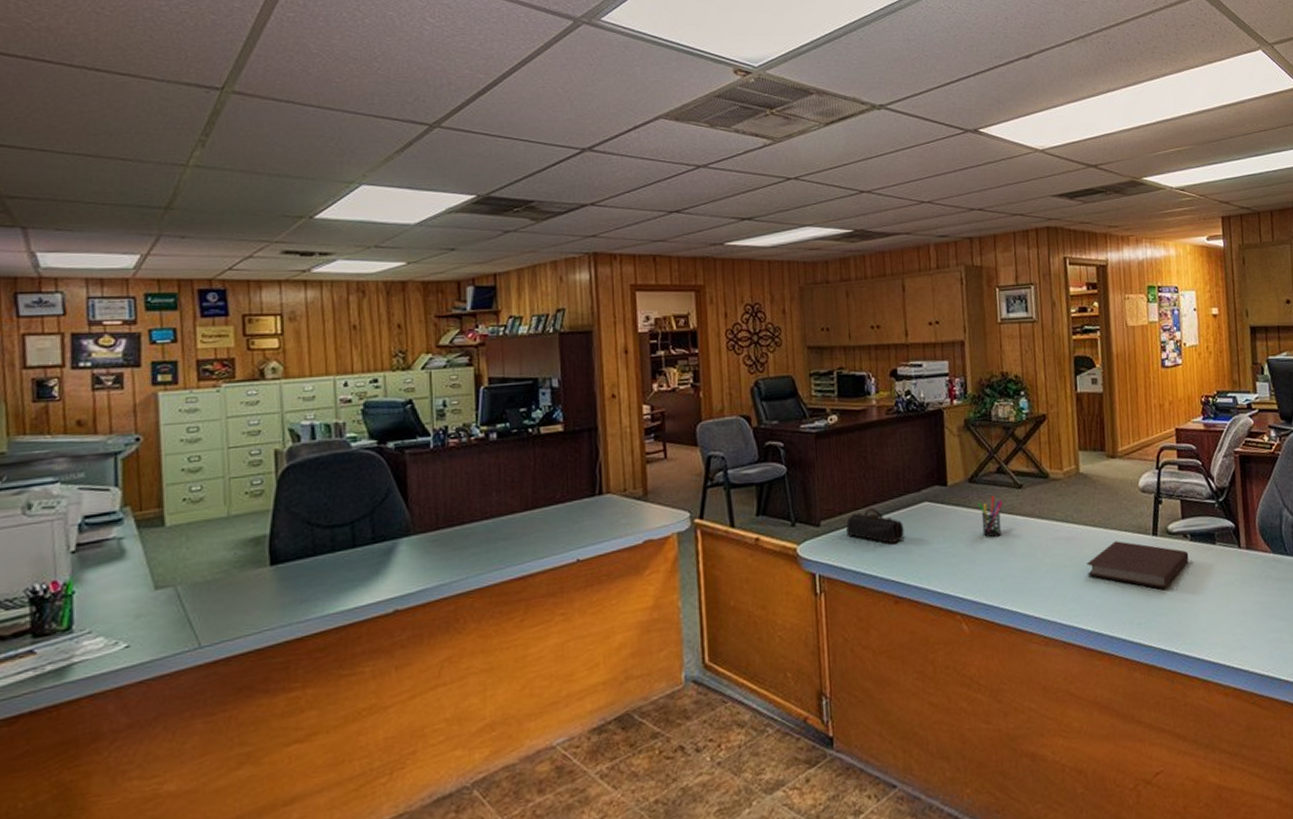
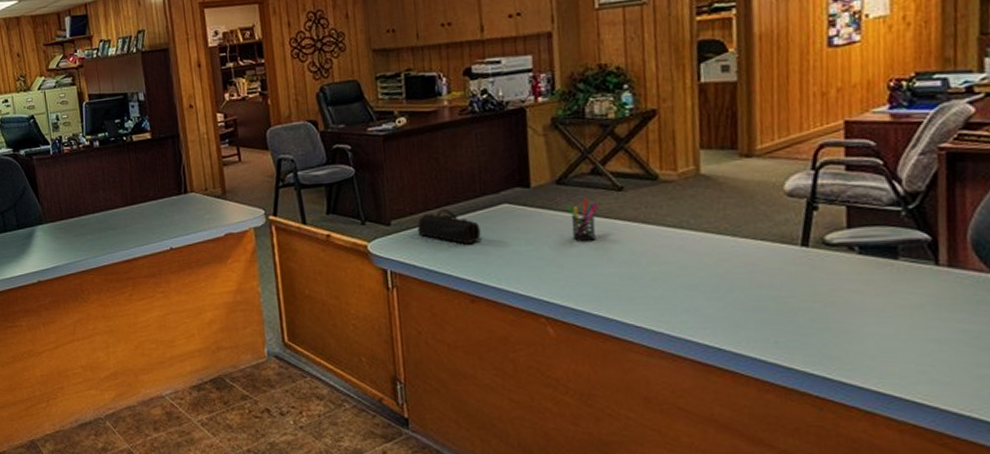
notebook: present [1086,541,1189,589] -> none [705,251,855,307]

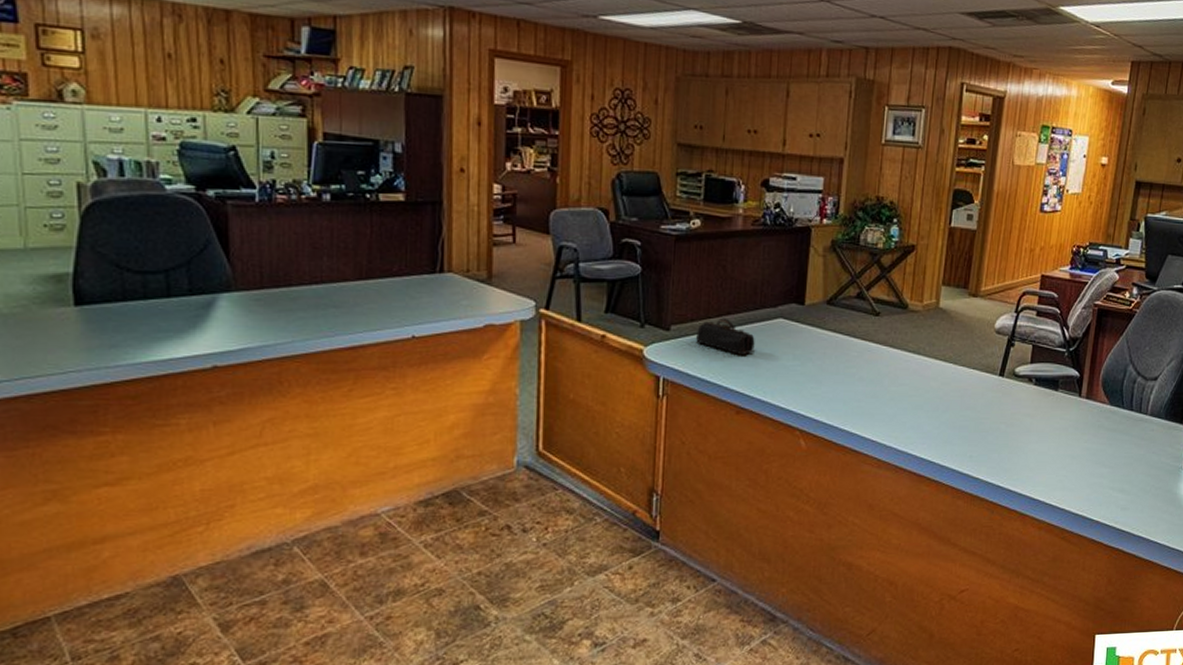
pen holder: present [566,198,599,242] -> none [832,320,858,361]

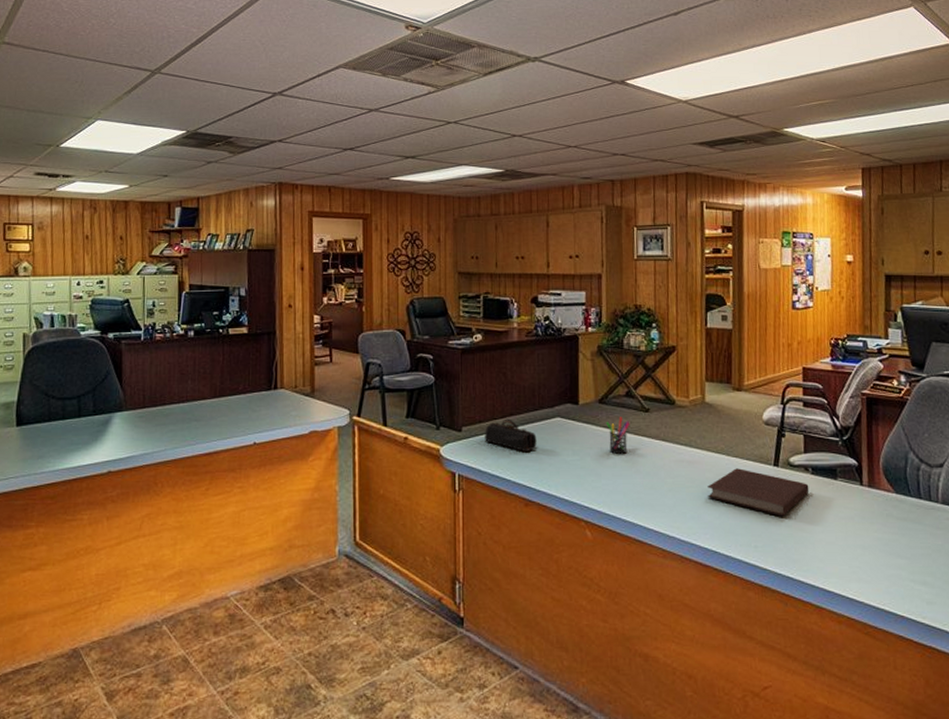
pen holder: none [832,320,858,361] -> present [606,417,630,455]
notebook: none [929,377,1030,427] -> present [707,468,809,517]

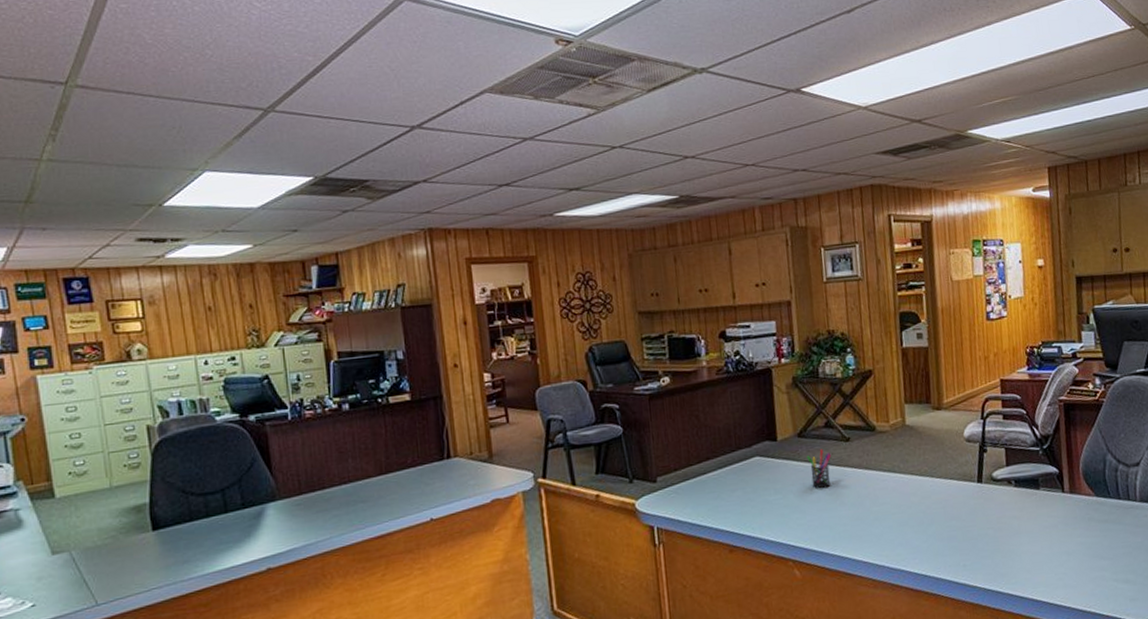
pencil case: present [485,418,537,451] -> none [681,463,737,496]
notebook: present [707,468,809,517] -> none [913,488,1014,533]

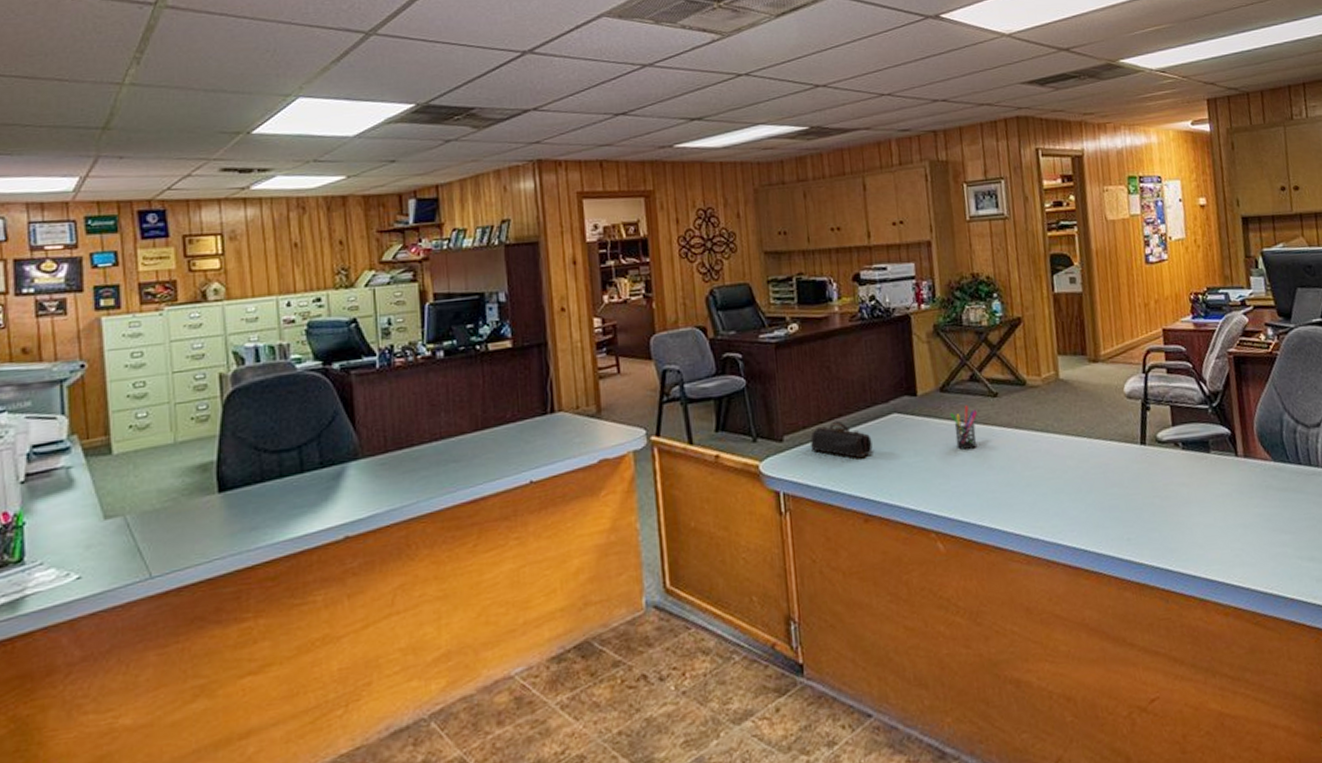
pencil case: none [681,463,737,496] -> present [810,420,873,458]

